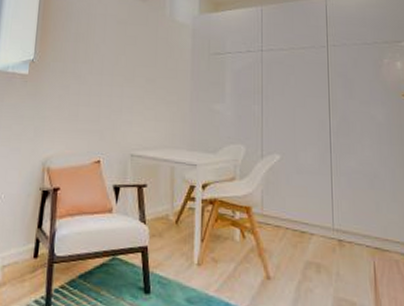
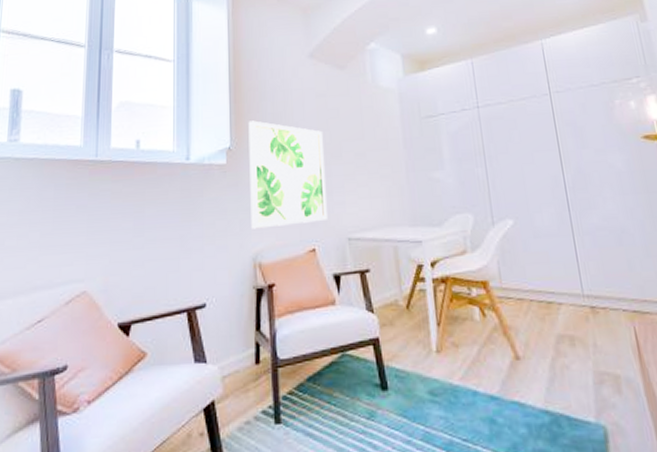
wall art: none [44,38,120,137] -> present [248,120,327,229]

